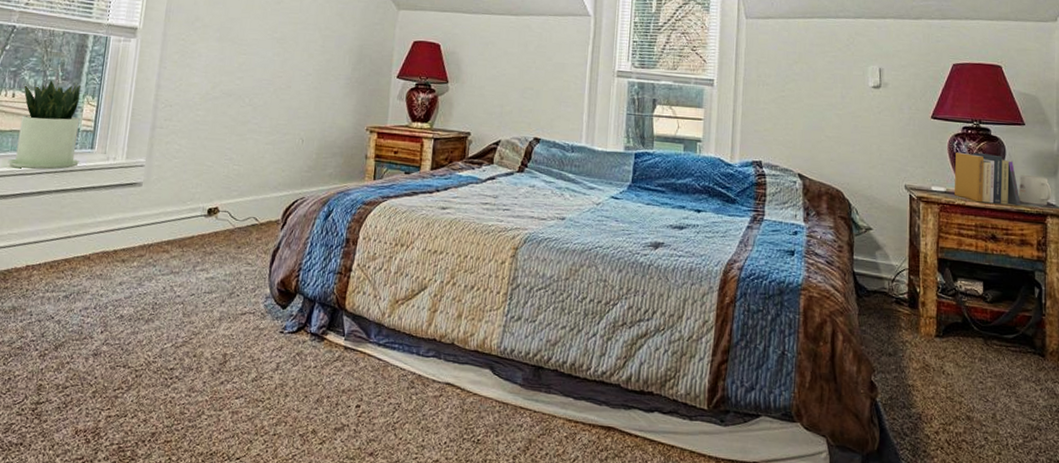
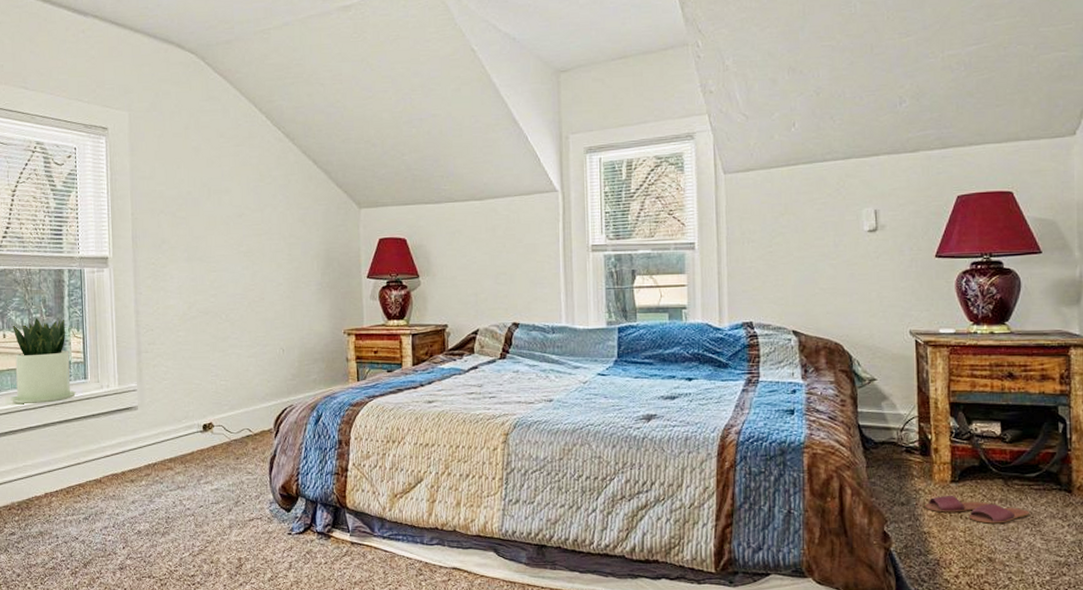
slippers: none [911,349,1006,383] -> present [925,495,1030,524]
books: present [955,152,1021,206] -> none [965,288,1041,341]
mug: present [1018,174,1052,205] -> none [1036,305,1075,337]

